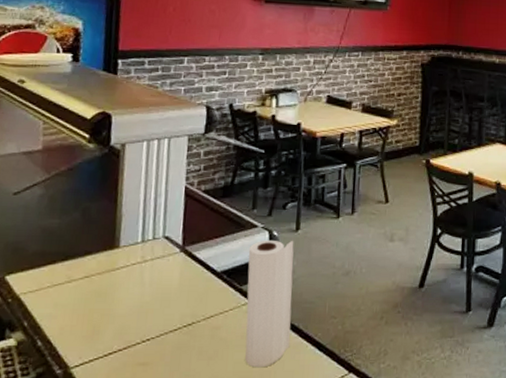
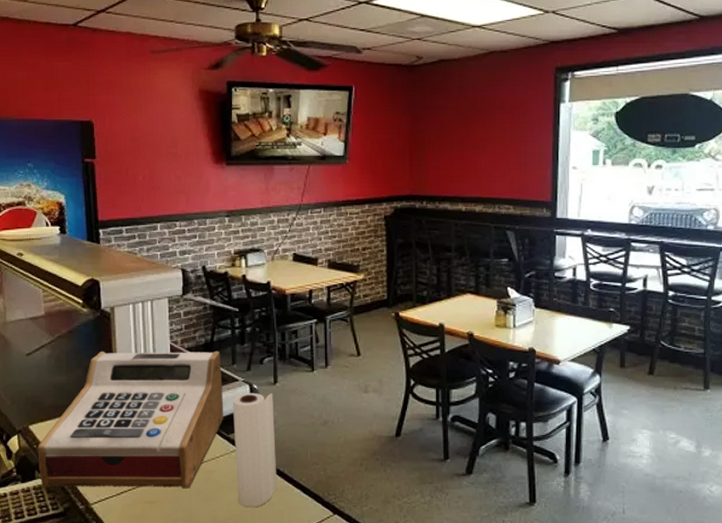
cash register: none [11,191,241,351] -> present [38,350,224,489]

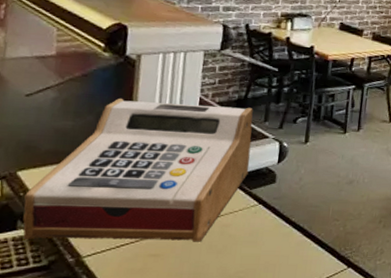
paper towel roll: present [232,392,277,508] -> none [252,149,303,261]

